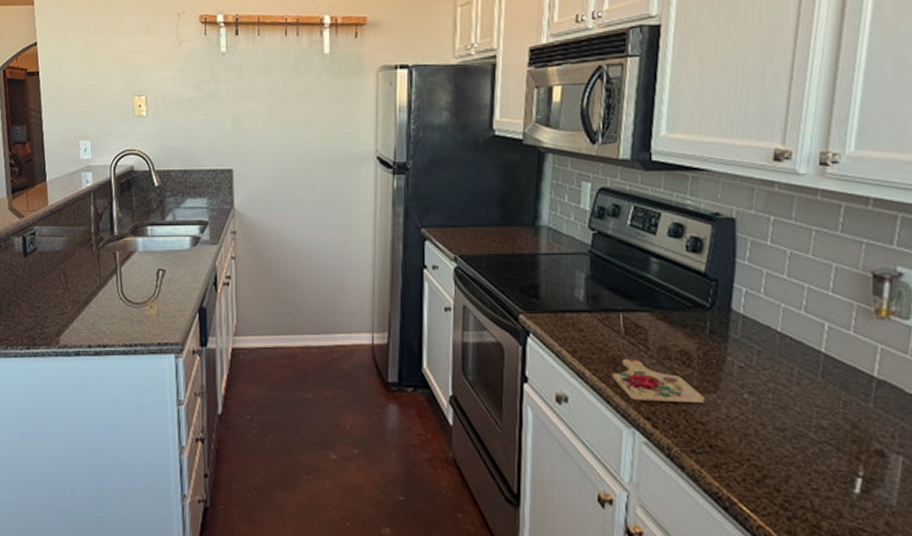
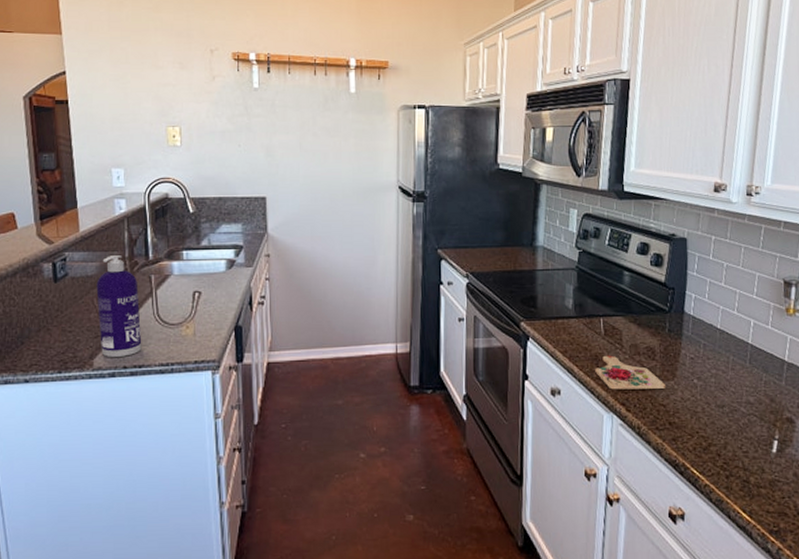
spray bottle: none [63,230,106,335] -> present [96,255,142,357]

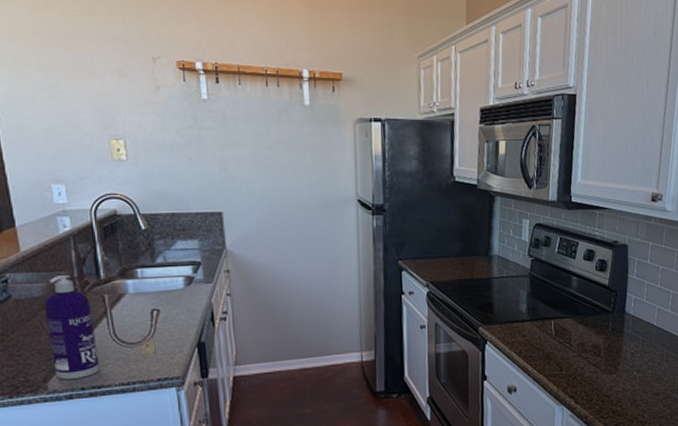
cutting board: present [595,355,665,390] -> none [547,354,609,385]

